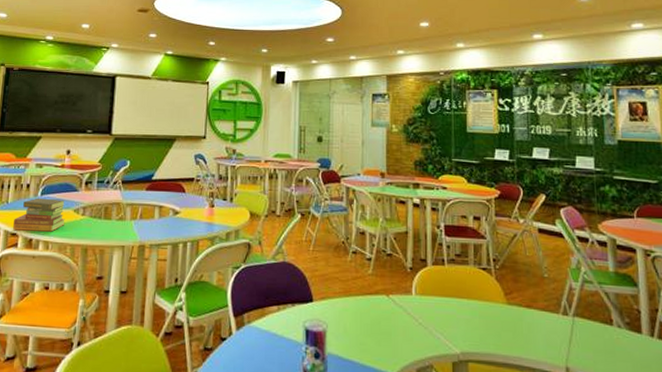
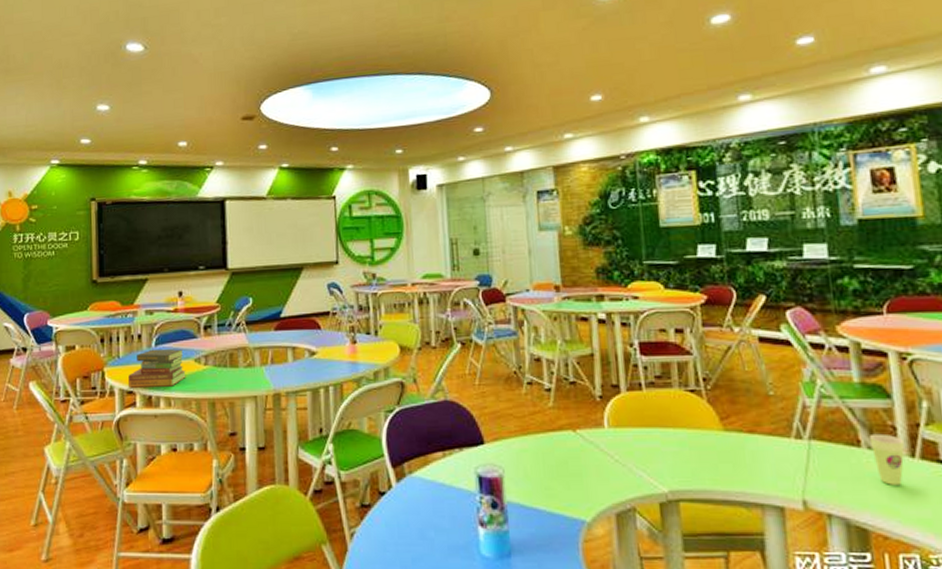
cup: none [619,315,646,359] -> present [868,433,905,485]

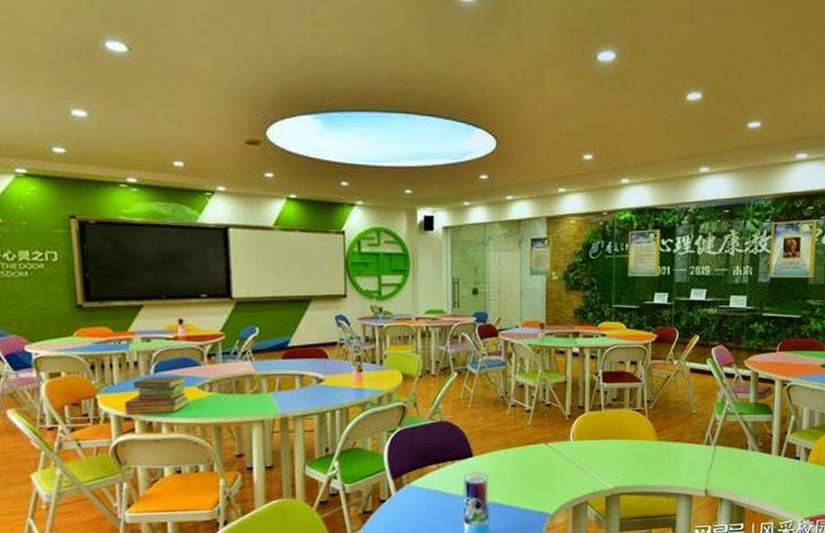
cup: present [868,433,905,485] -> none [754,439,775,476]

